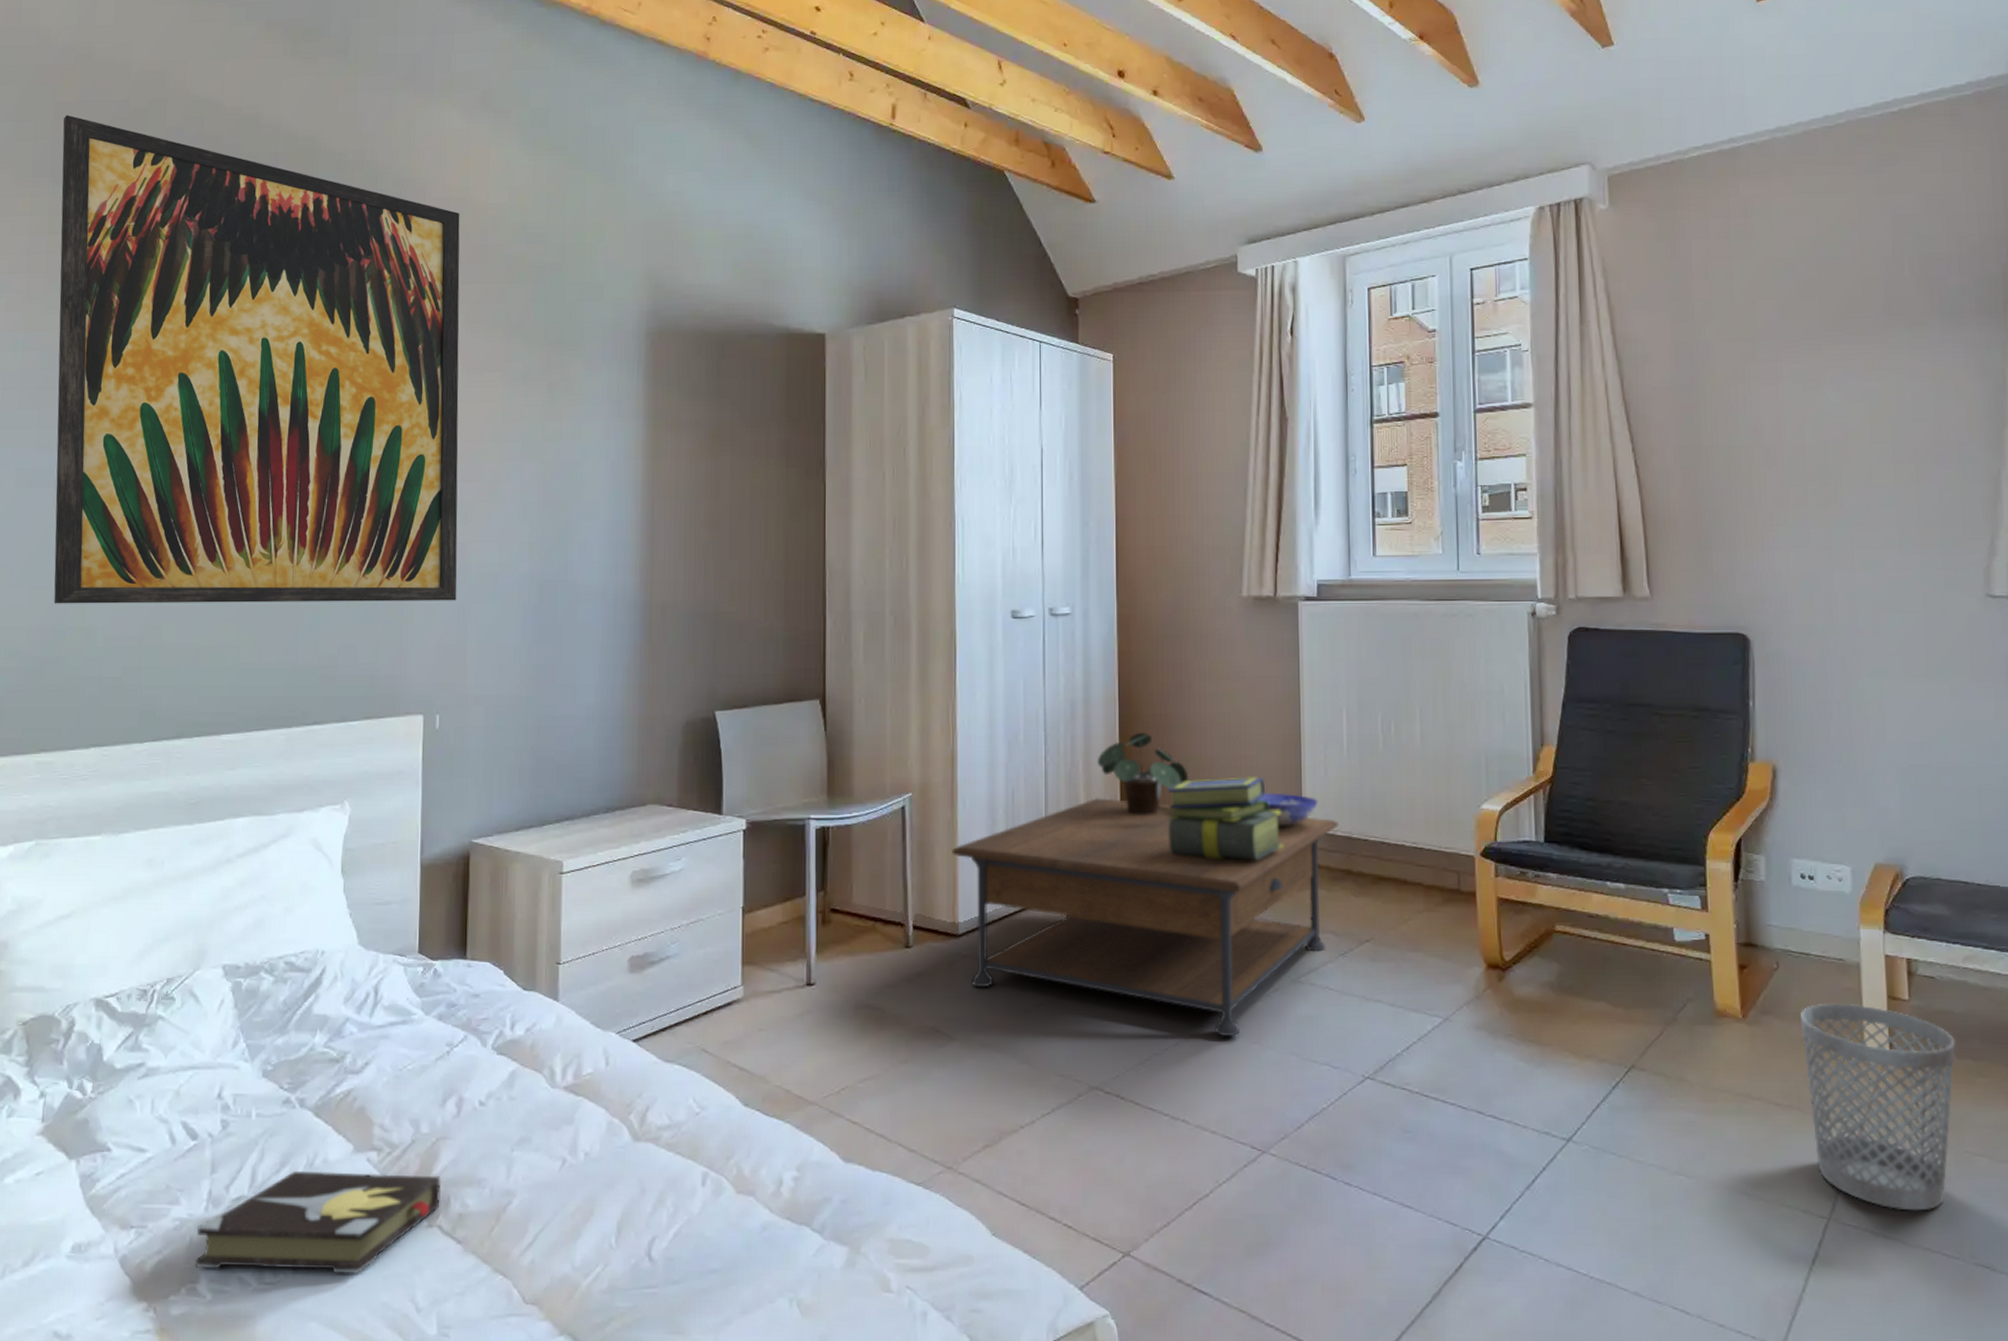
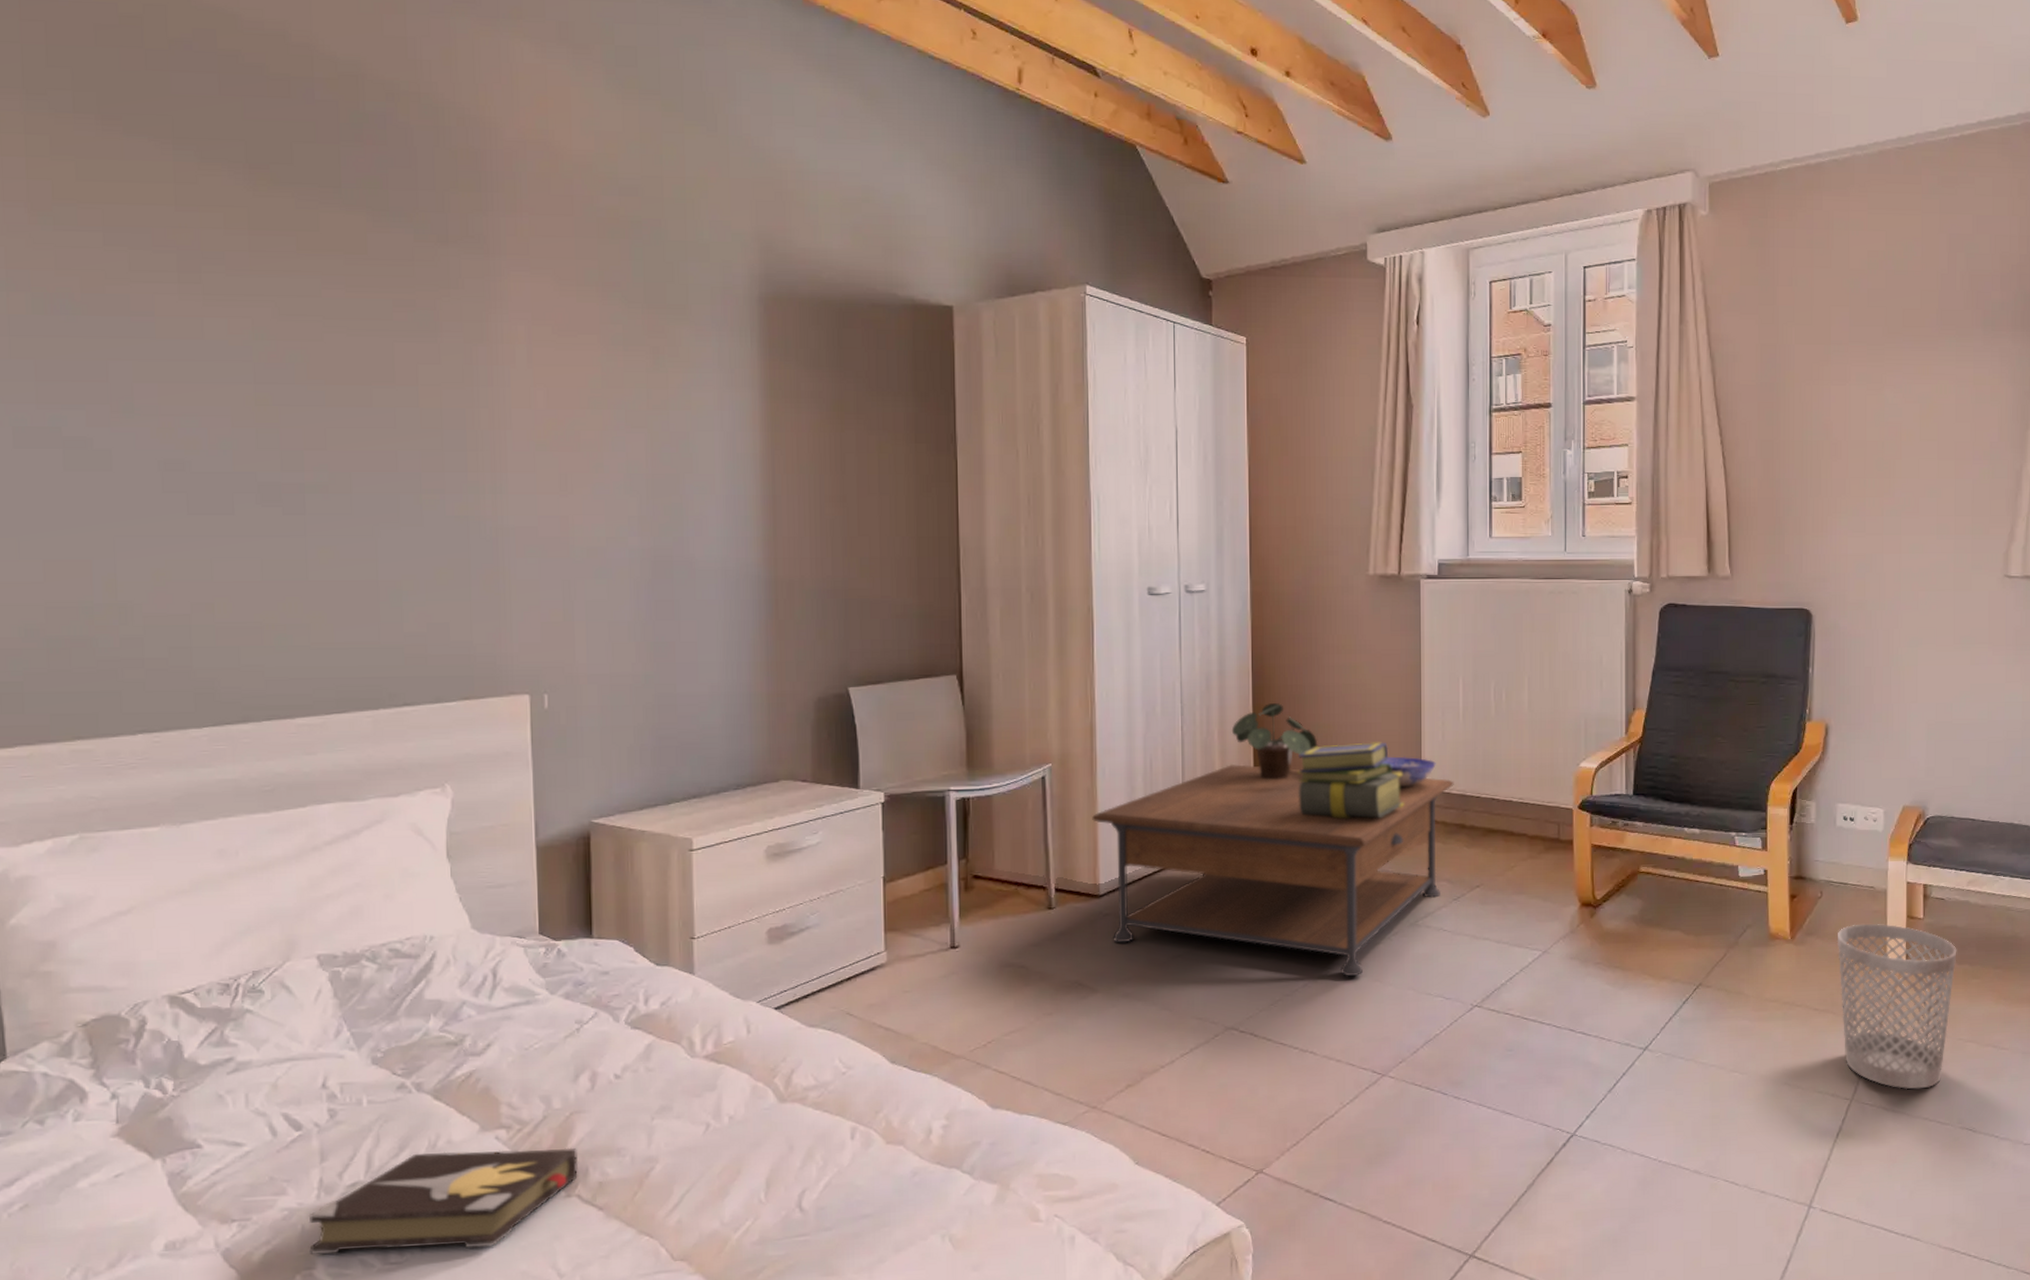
wall art: present [54,114,460,604] -> none [32,14,560,579]

